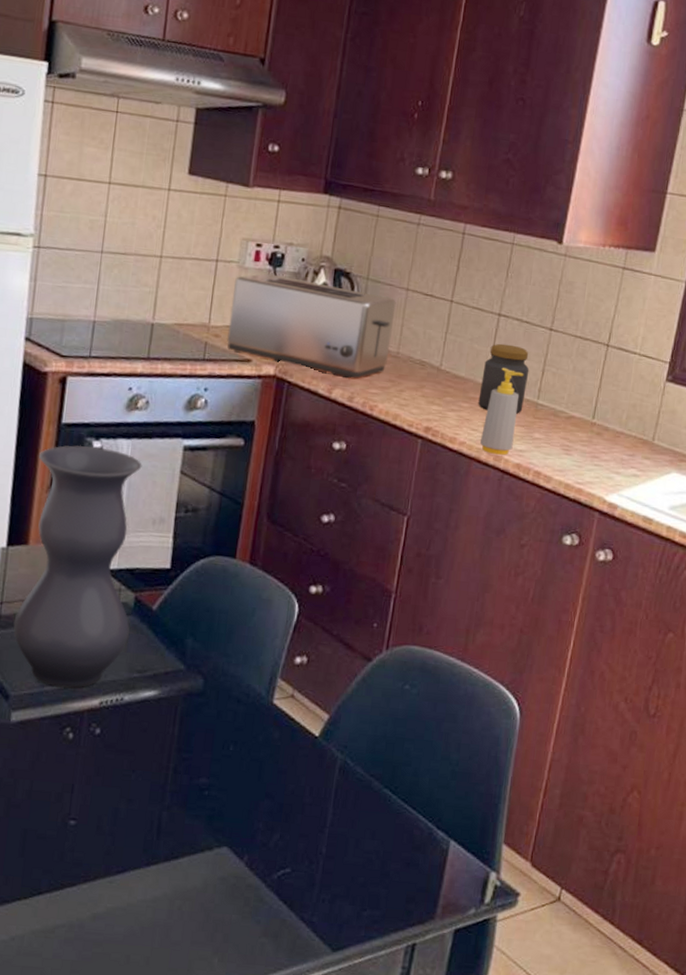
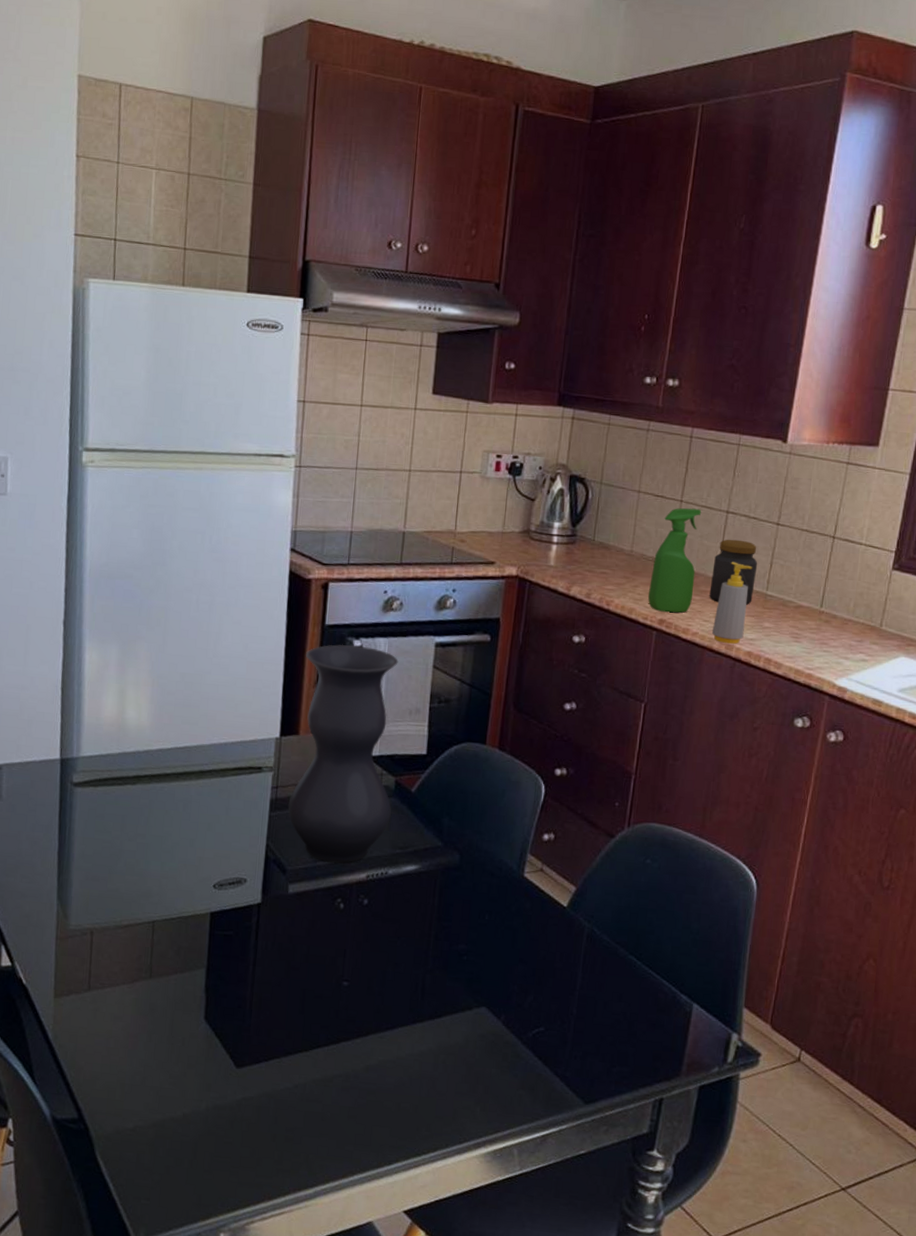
toaster: present [227,273,396,379] -> none [472,482,629,577]
spray bottle: none [414,308,473,421] -> present [648,508,702,613]

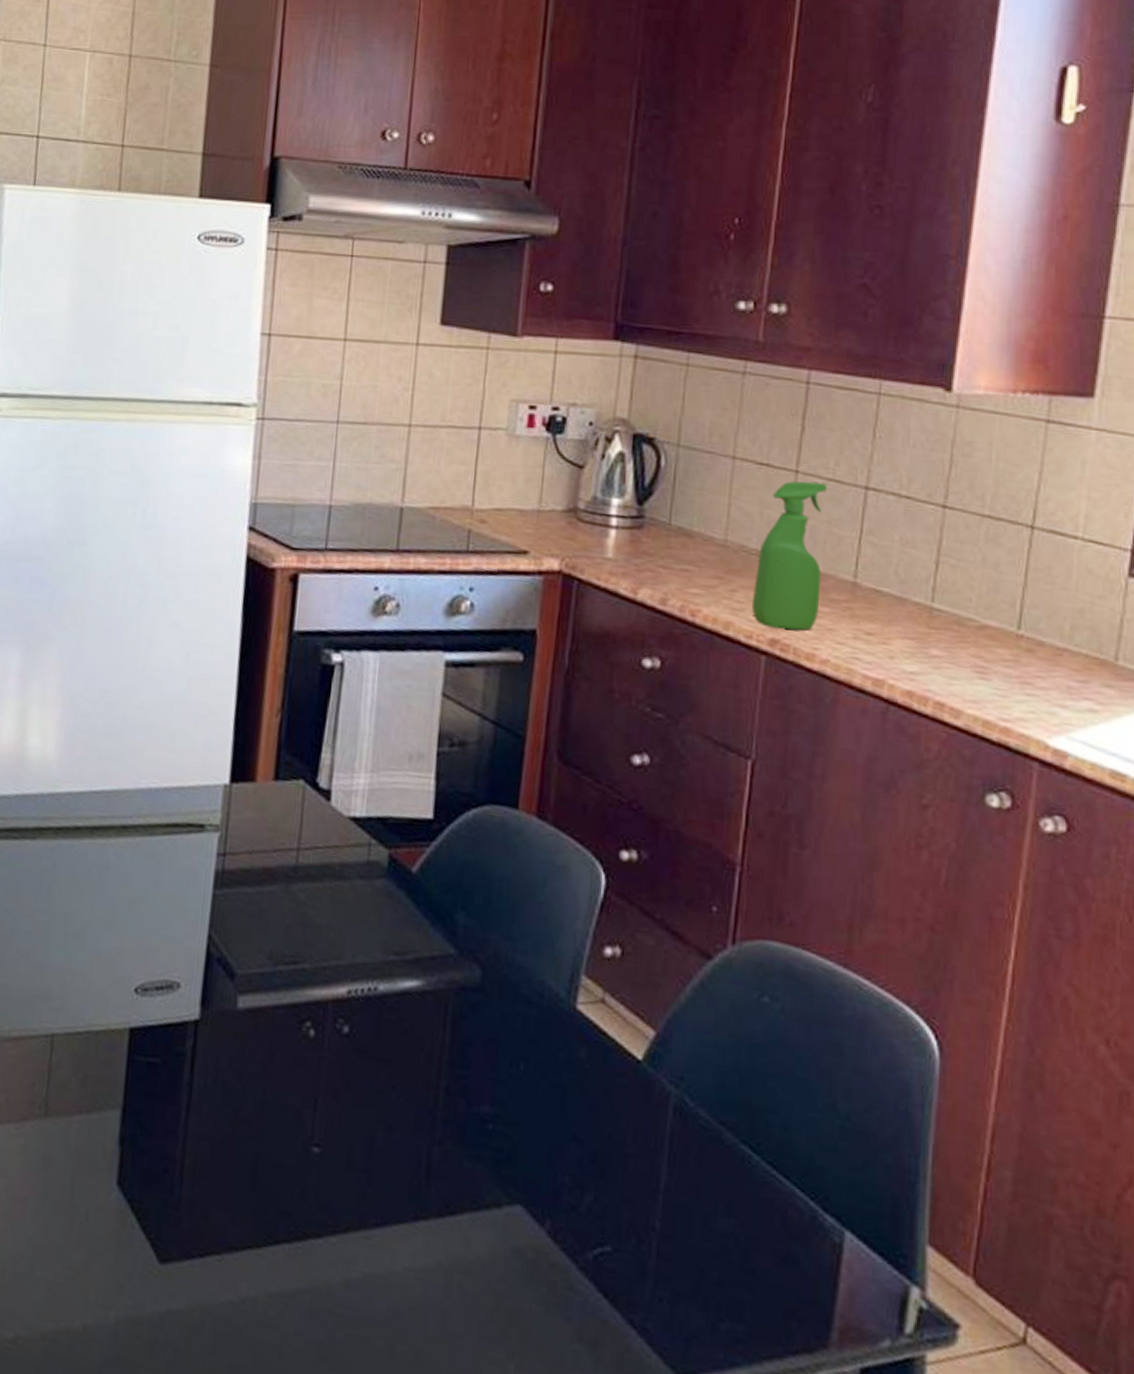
vase: present [288,644,398,864] -> none [239,658,394,971]
jar: present [709,539,758,605] -> none [844,526,917,622]
soap bottle: present [711,561,753,645] -> none [850,558,909,680]

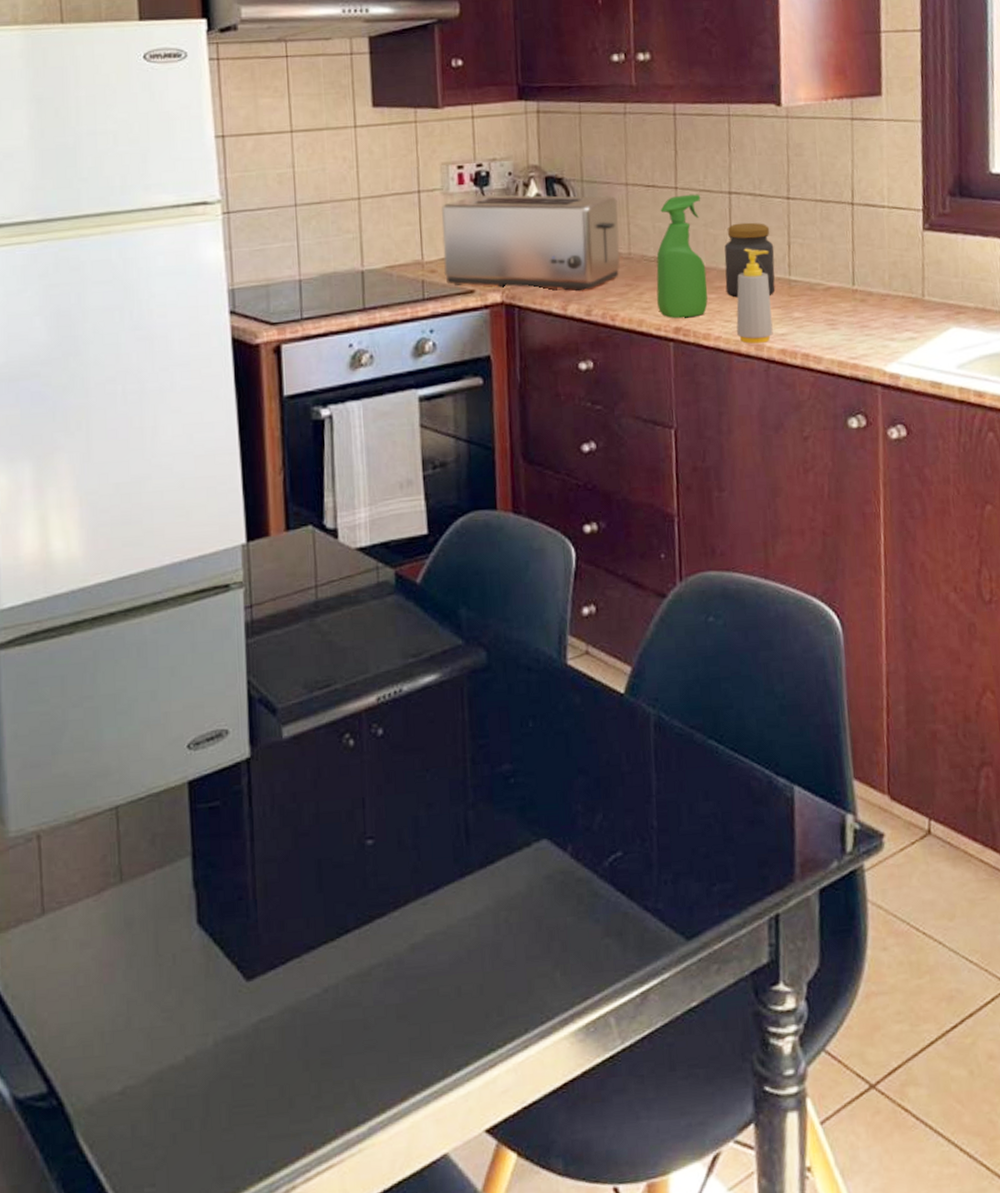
toaster: none [496,442,719,575] -> present [441,194,621,290]
jar: none [844,526,917,622] -> present [724,222,776,298]
soap bottle: none [850,558,909,680] -> present [736,248,773,345]

